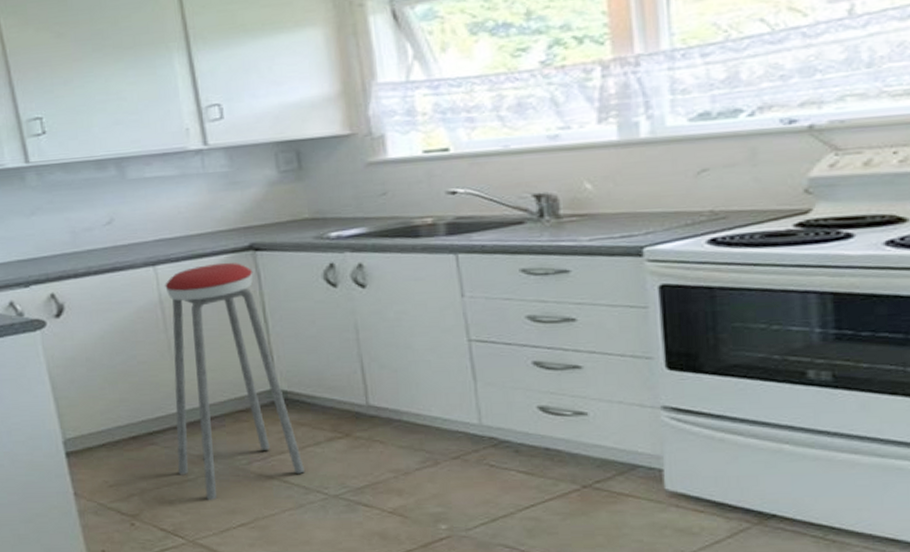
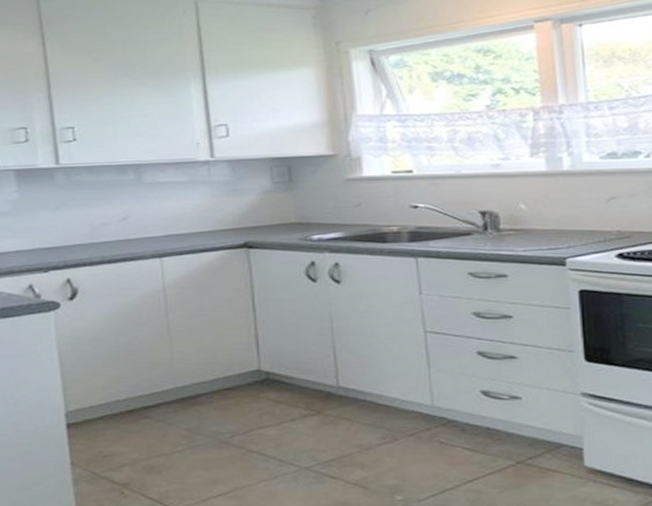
music stool: present [165,263,304,500] -> none [167,258,280,471]

